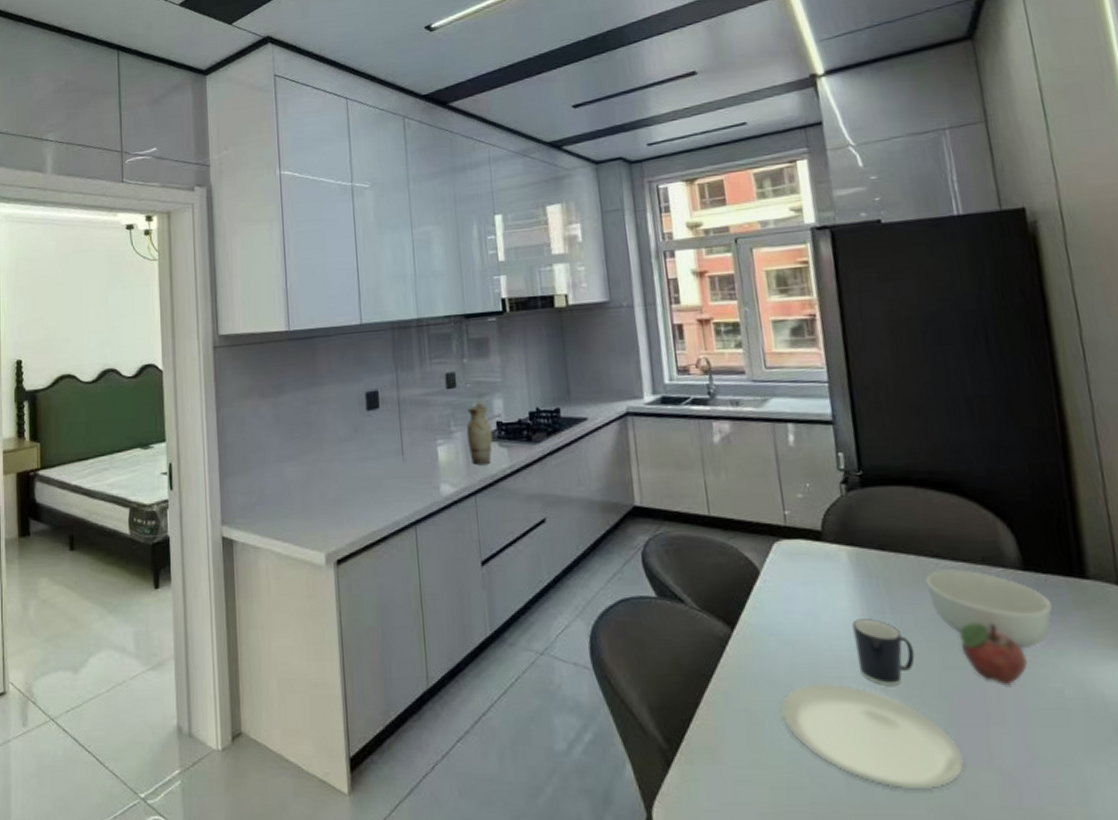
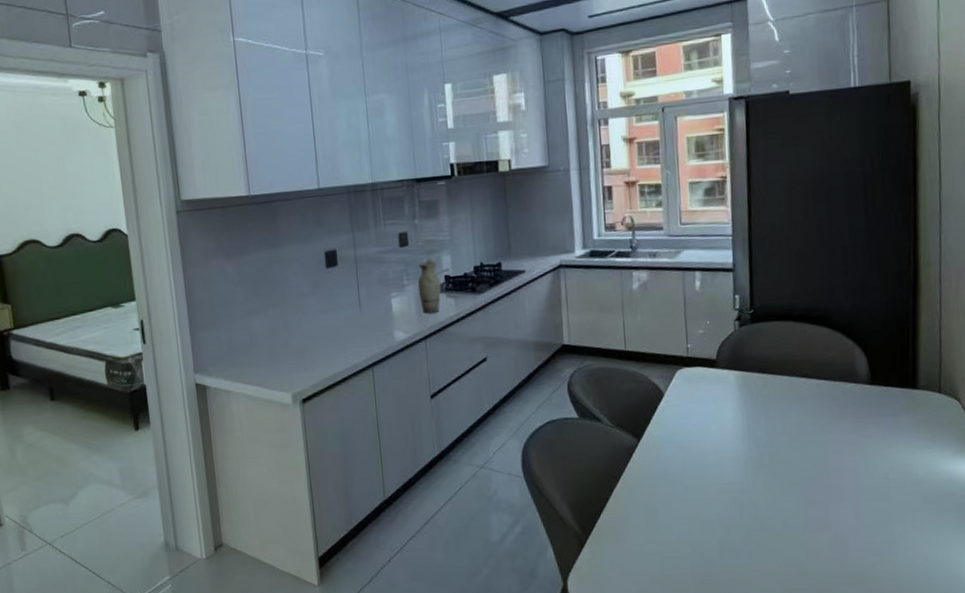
plate: present [780,682,965,790] -> none [672,477,808,553]
mug: present [852,619,915,685] -> none [734,427,780,477]
bowl: present [925,569,1053,650] -> none [795,386,889,445]
fruit: present [960,623,1028,686] -> none [817,426,864,472]

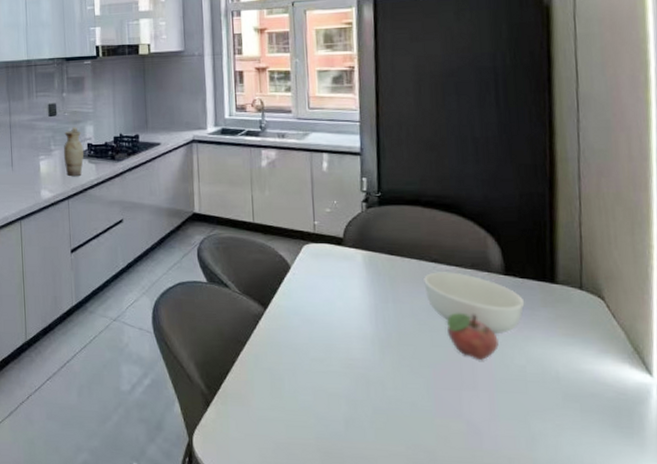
bowl: none [795,386,889,445] -> present [424,272,525,335]
fruit: none [817,426,864,472] -> present [447,313,499,361]

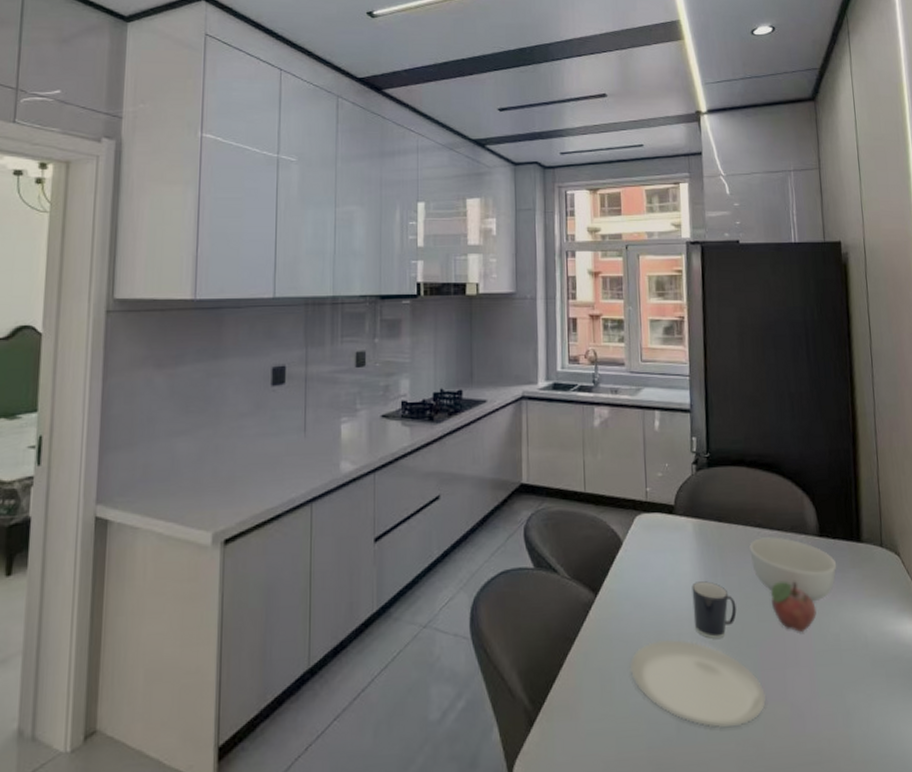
ceramic jug: present [63,126,84,176] -> none [371,380,397,442]
plate: none [298,351,439,434] -> present [629,639,766,729]
mug: none [361,306,409,356] -> present [692,581,737,639]

